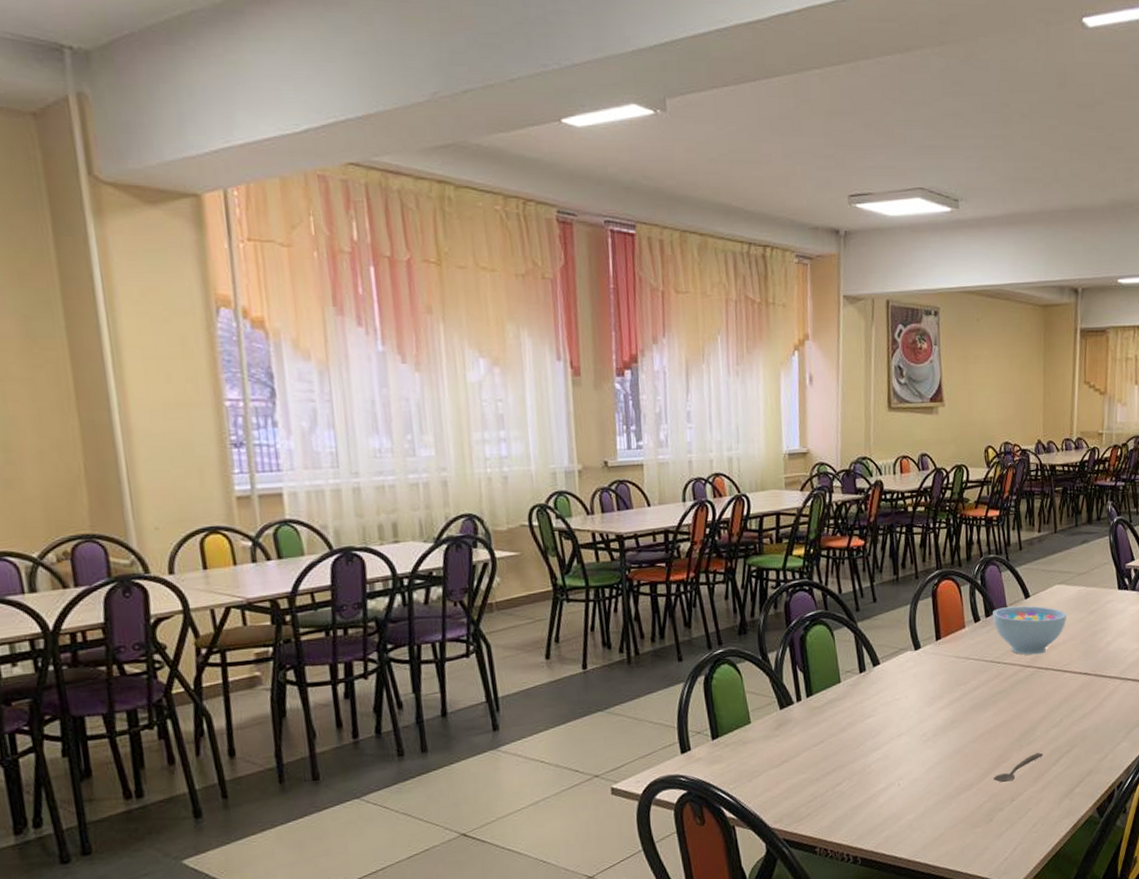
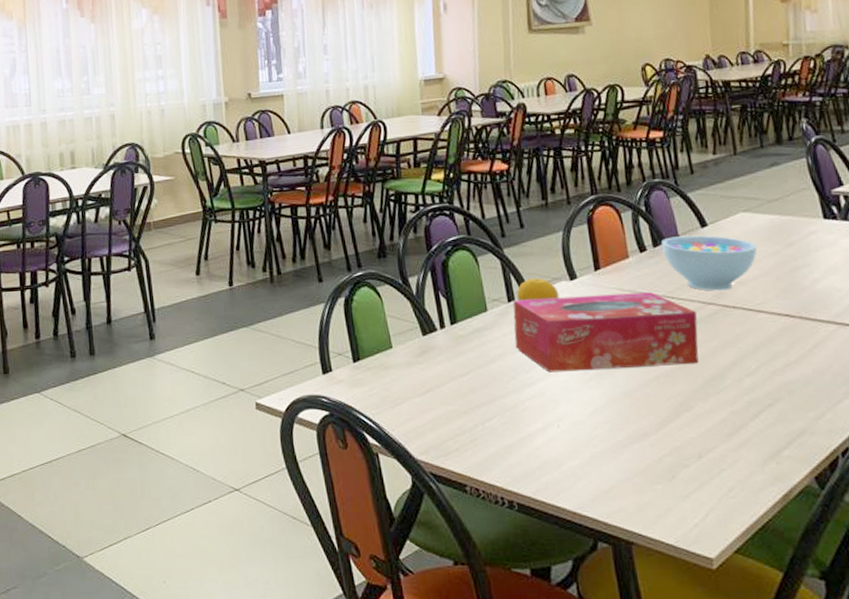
tissue box: none [864,658,1017,737] -> present [513,292,699,373]
fruit: none [867,649,905,672] -> present [516,277,560,301]
spoon: present [993,752,1044,782] -> none [673,404,738,434]

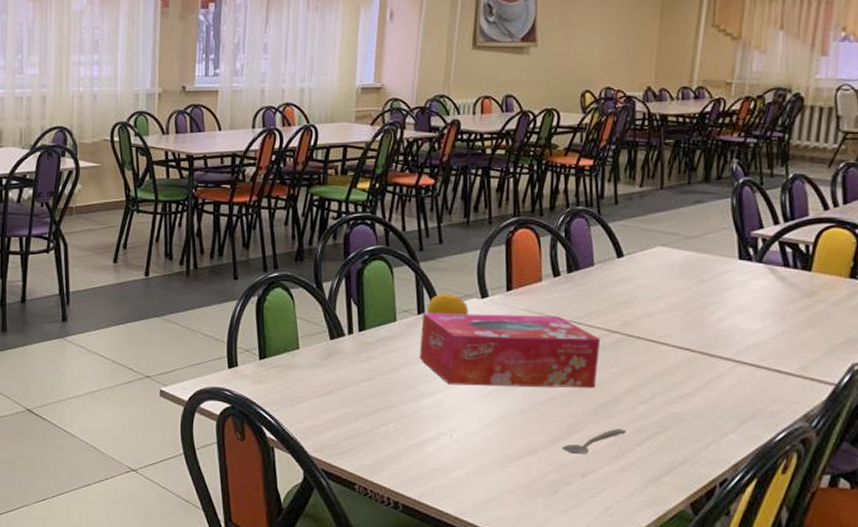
bowl: present [662,235,757,291] -> none [576,264,669,321]
spoon: none [673,404,738,434] -> present [562,428,627,454]

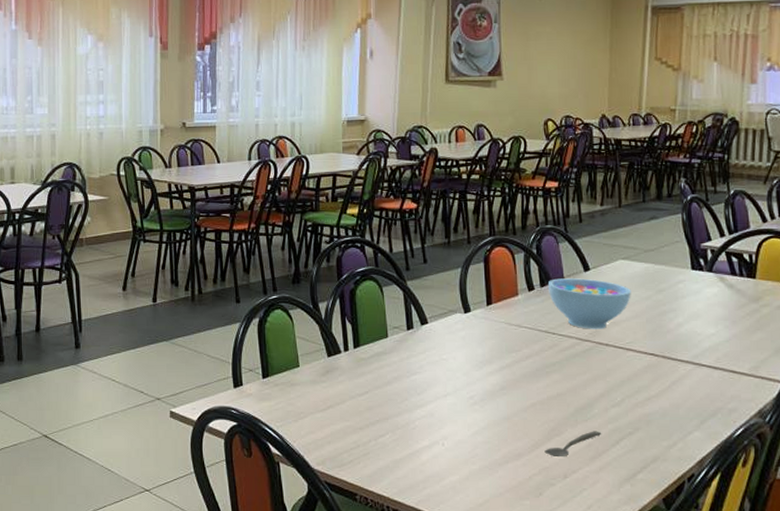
tissue box: present [419,313,600,389] -> none [410,327,573,396]
fruit: present [427,293,469,315] -> none [415,309,454,330]
bowl: none [576,264,669,321] -> present [548,278,631,329]

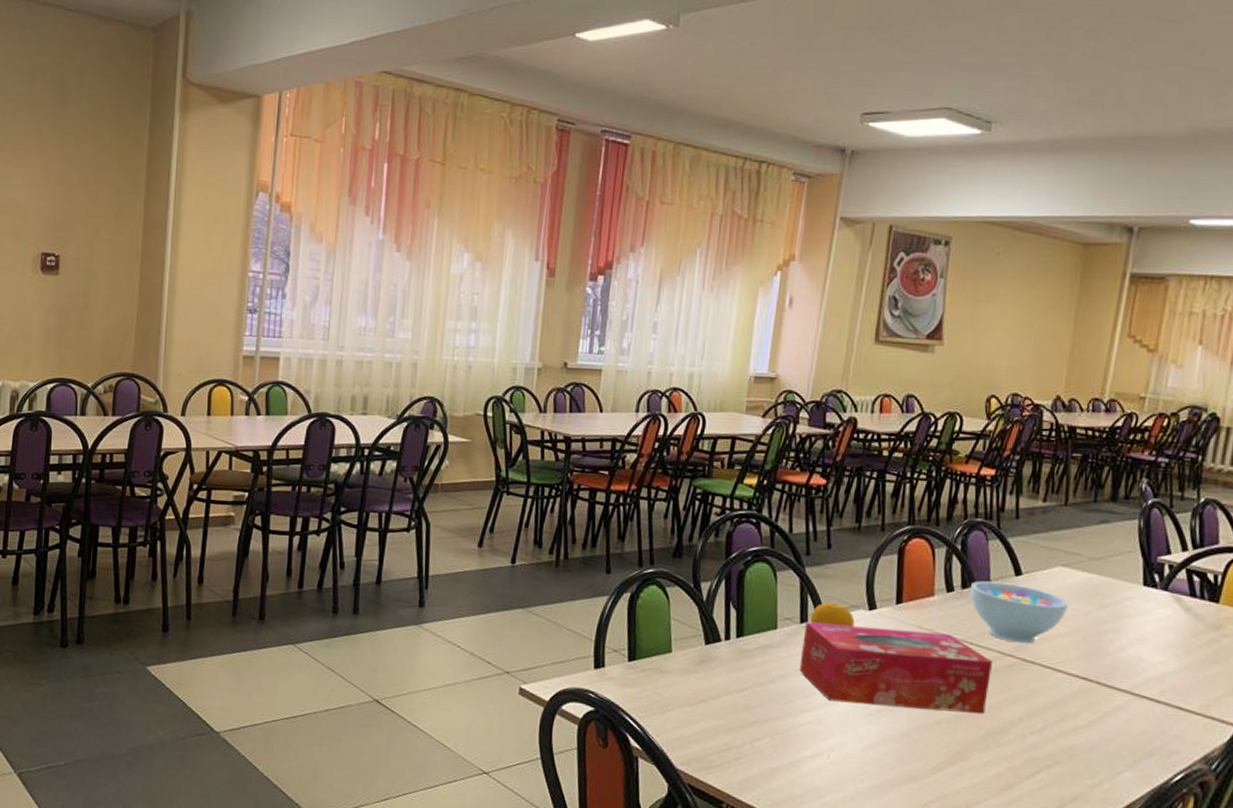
tissue box: none [410,327,573,396] -> present [799,622,992,715]
fruit: none [415,309,454,330] -> present [810,601,855,627]
spoon: present [544,431,602,456] -> none [945,759,1016,785]

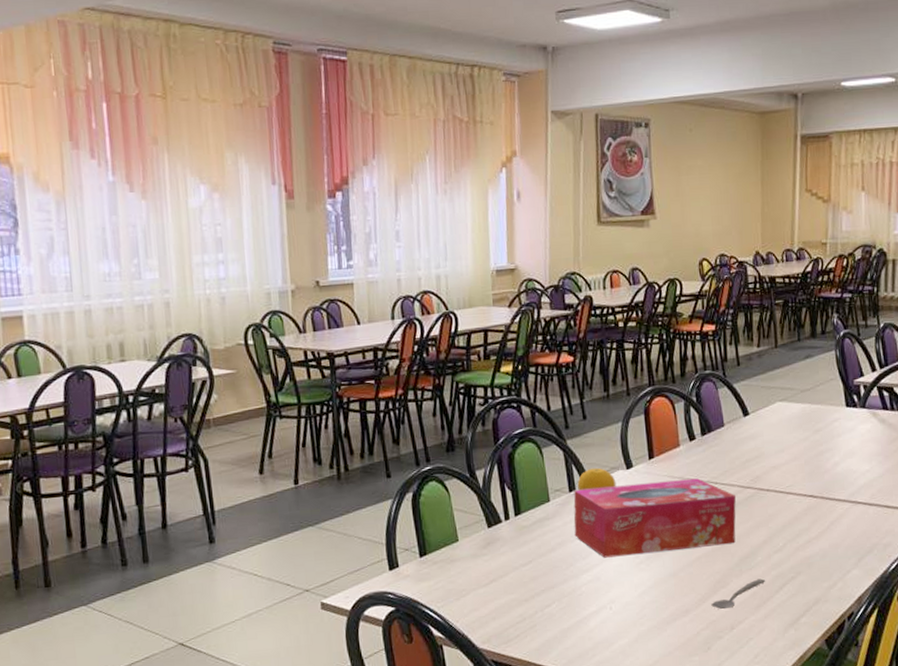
spoon: none [945,759,1016,785] -> present [711,578,766,609]
bowl: present [970,581,1068,644] -> none [709,423,790,476]

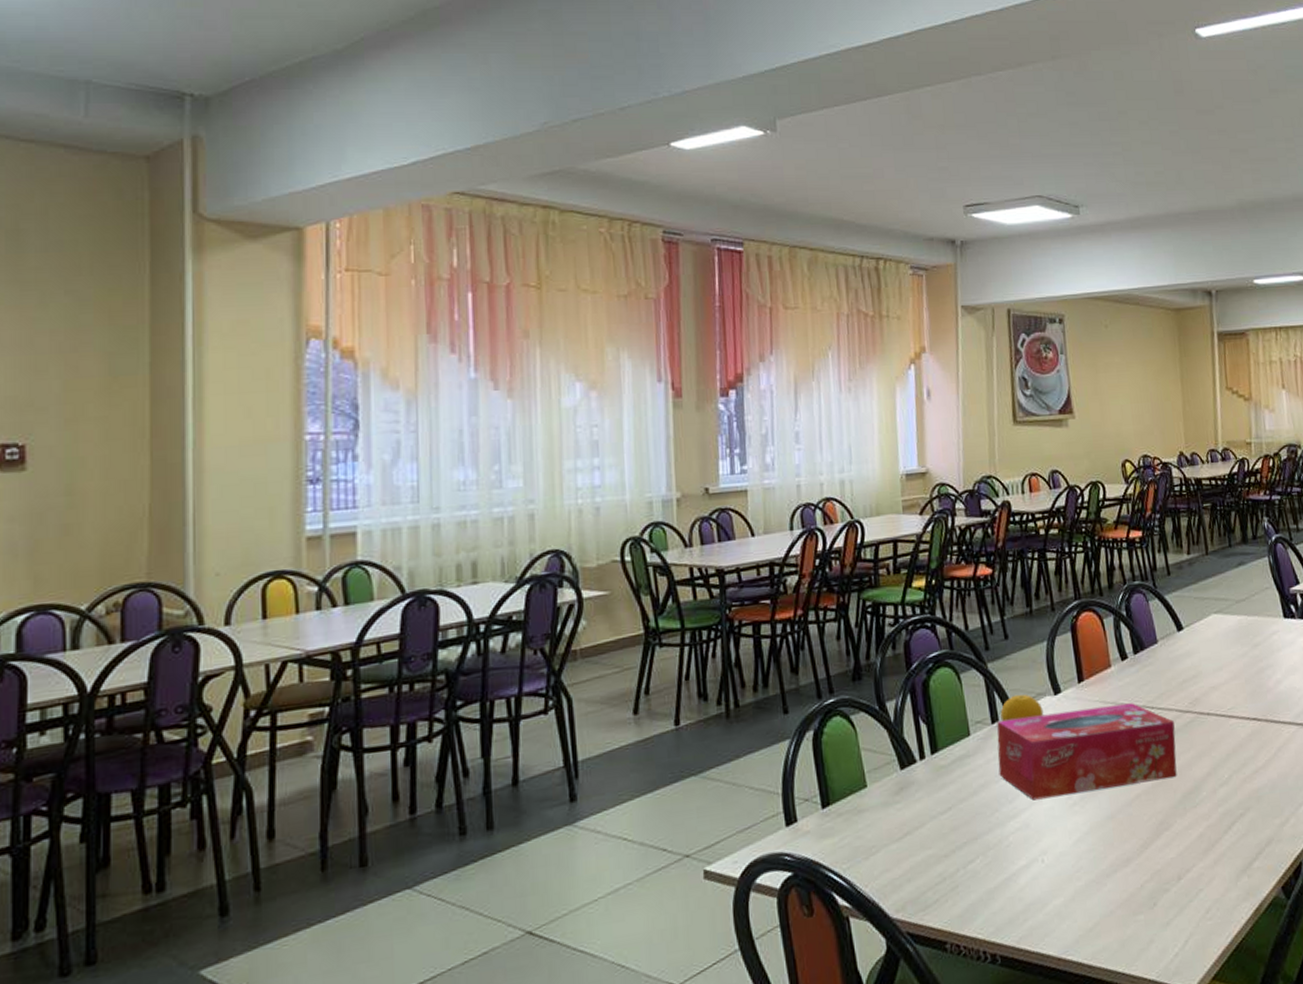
spoon: present [711,578,766,609] -> none [1154,817,1213,856]

